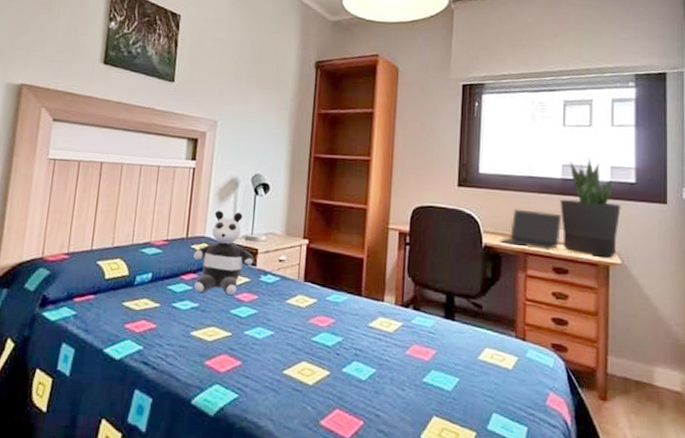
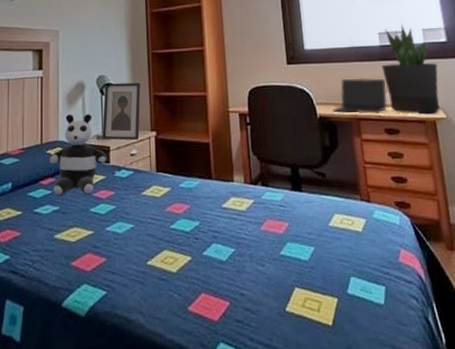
picture frame: none [251,183,298,246] -> present [102,82,141,141]

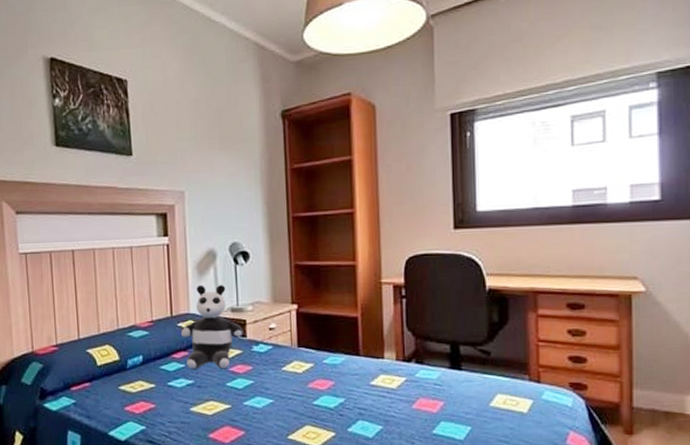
picture frame: present [102,82,141,141] -> none [237,250,280,314]
laptop: present [333,78,388,115] -> none [505,244,575,287]
planter: present [382,24,440,114] -> none [572,178,643,287]

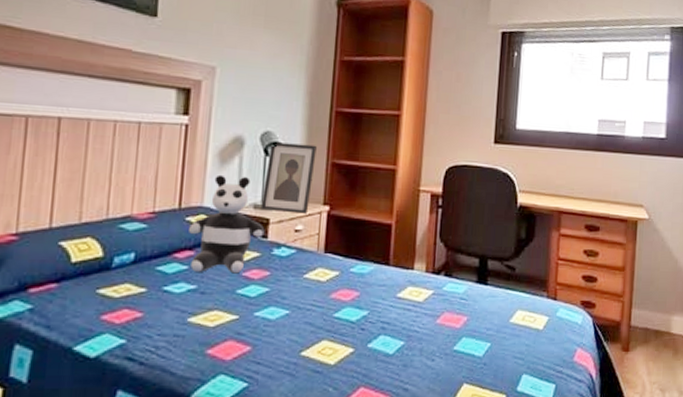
picture frame: none [237,250,280,314] -> present [260,142,317,214]

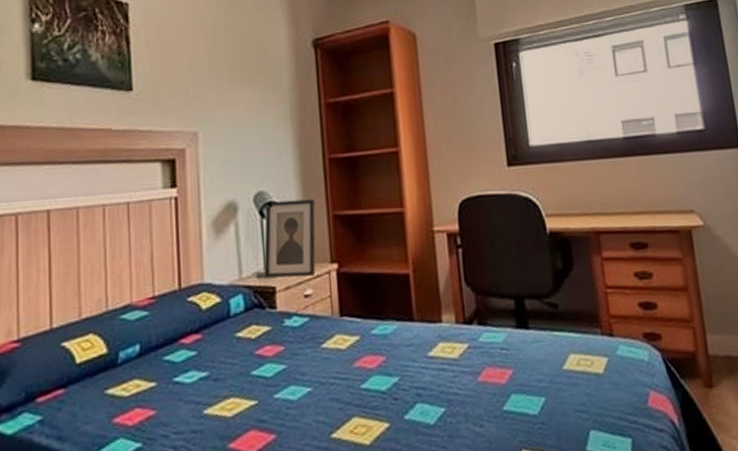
stuffed animal: present [187,174,265,274] -> none [191,245,273,357]

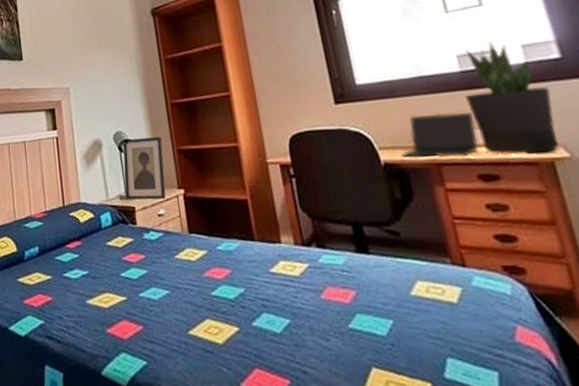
laptop: none [566,179,633,226] -> present [401,112,479,158]
planter: none [626,109,696,223] -> present [465,41,559,155]

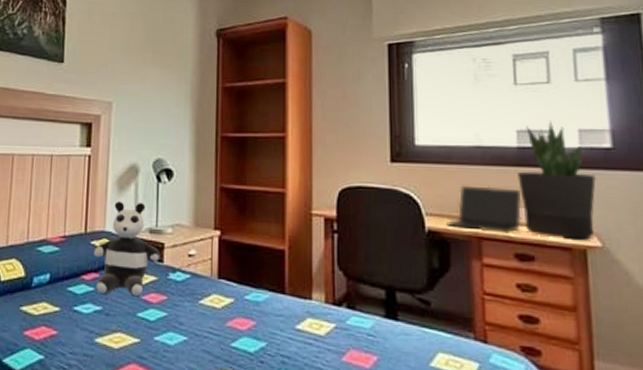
stuffed animal: none [73,173,134,259] -> present [93,201,161,297]
picture frame: present [122,136,166,200] -> none [156,169,205,239]

